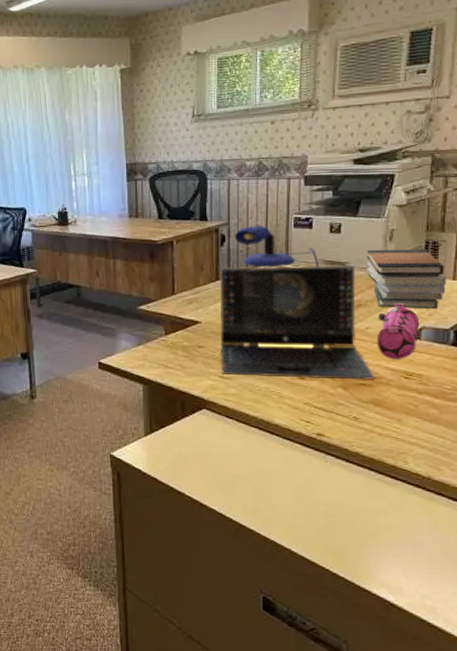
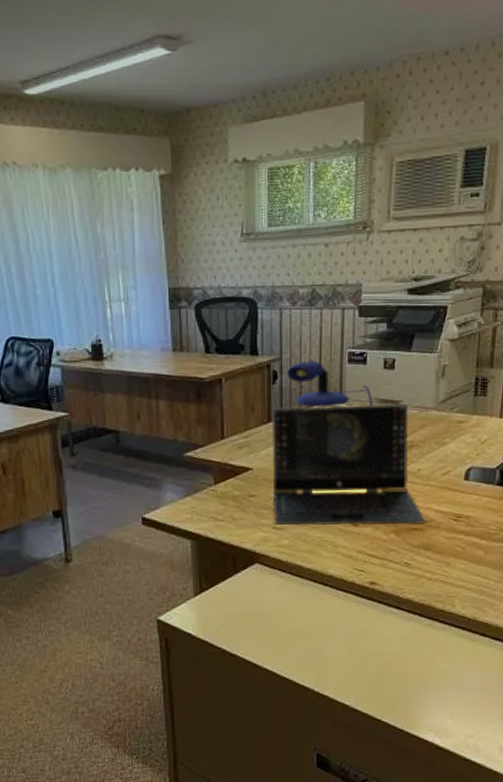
book stack: present [366,249,447,310] -> none [419,386,495,449]
pencil case: present [377,303,420,359] -> none [428,443,469,502]

